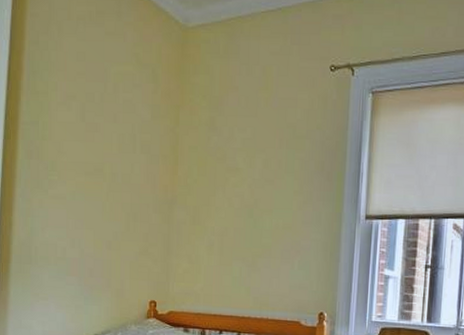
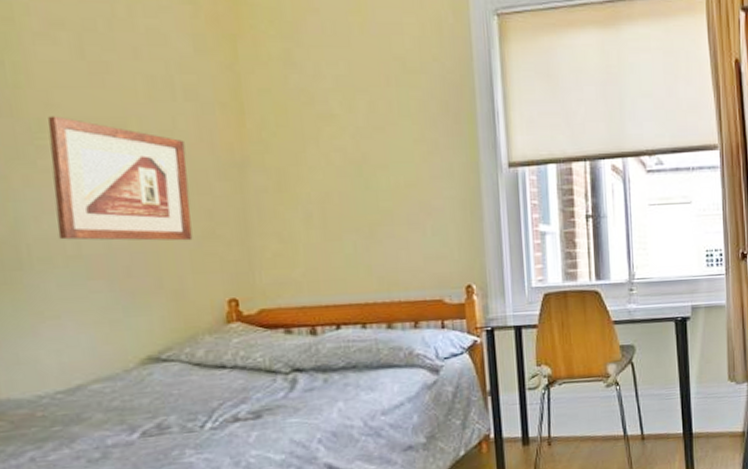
picture frame: none [54,160,137,255] -> present [47,116,193,241]

